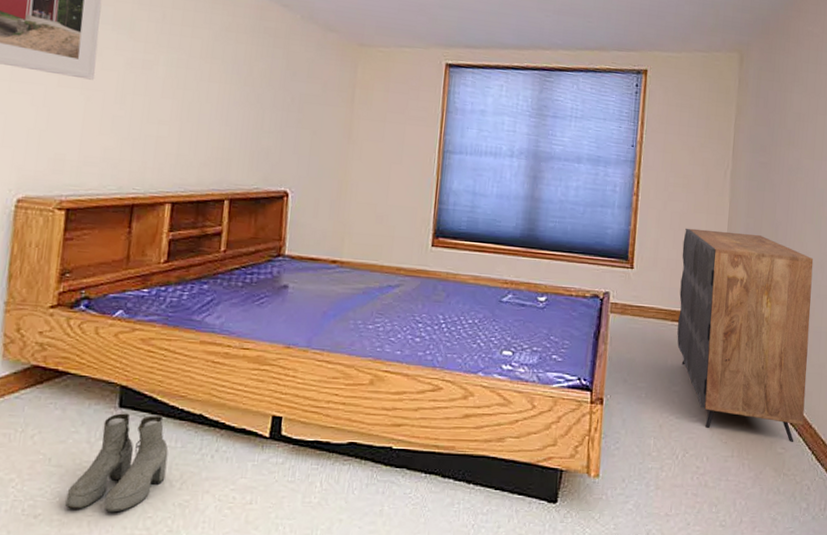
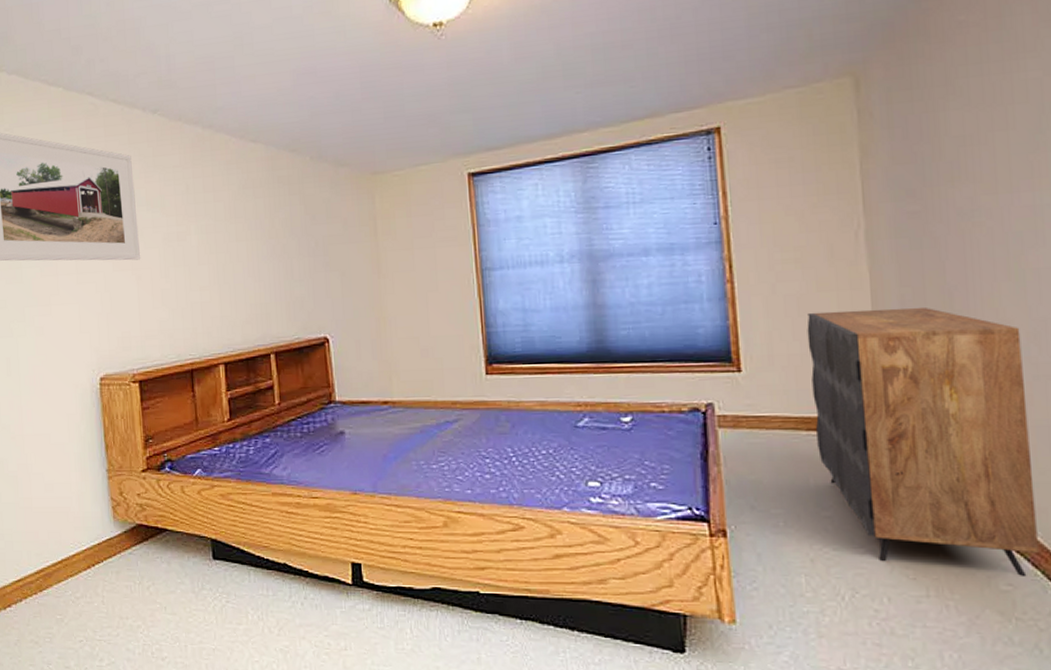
boots: present [65,413,169,513] -> none [184,564,264,657]

